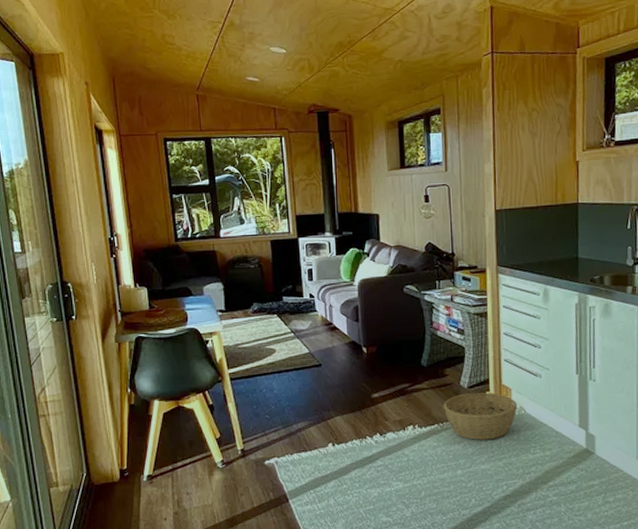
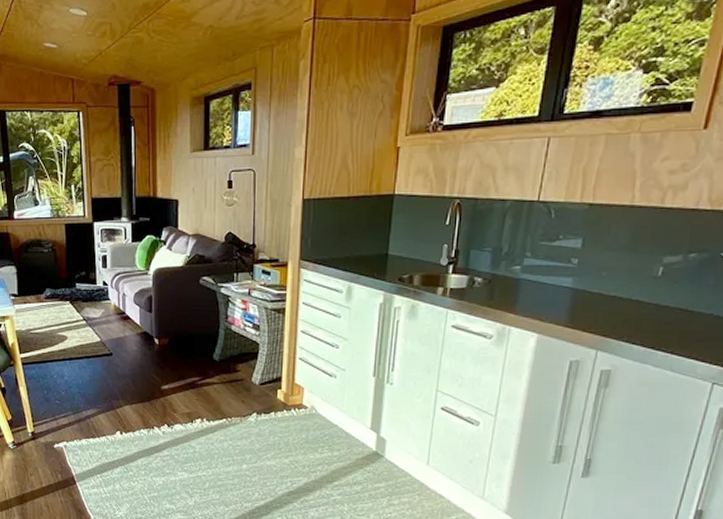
basket: present [443,393,518,440] -> none [232,390,309,437]

